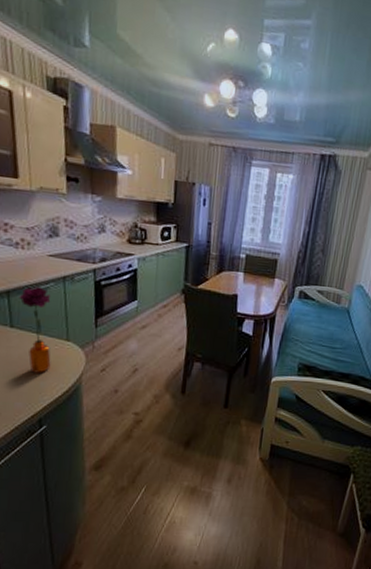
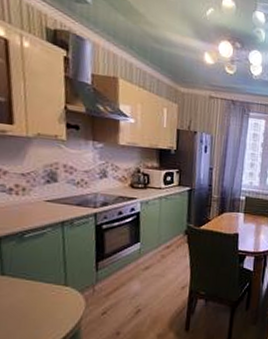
flower: present [19,285,51,373] -> none [12,231,48,321]

